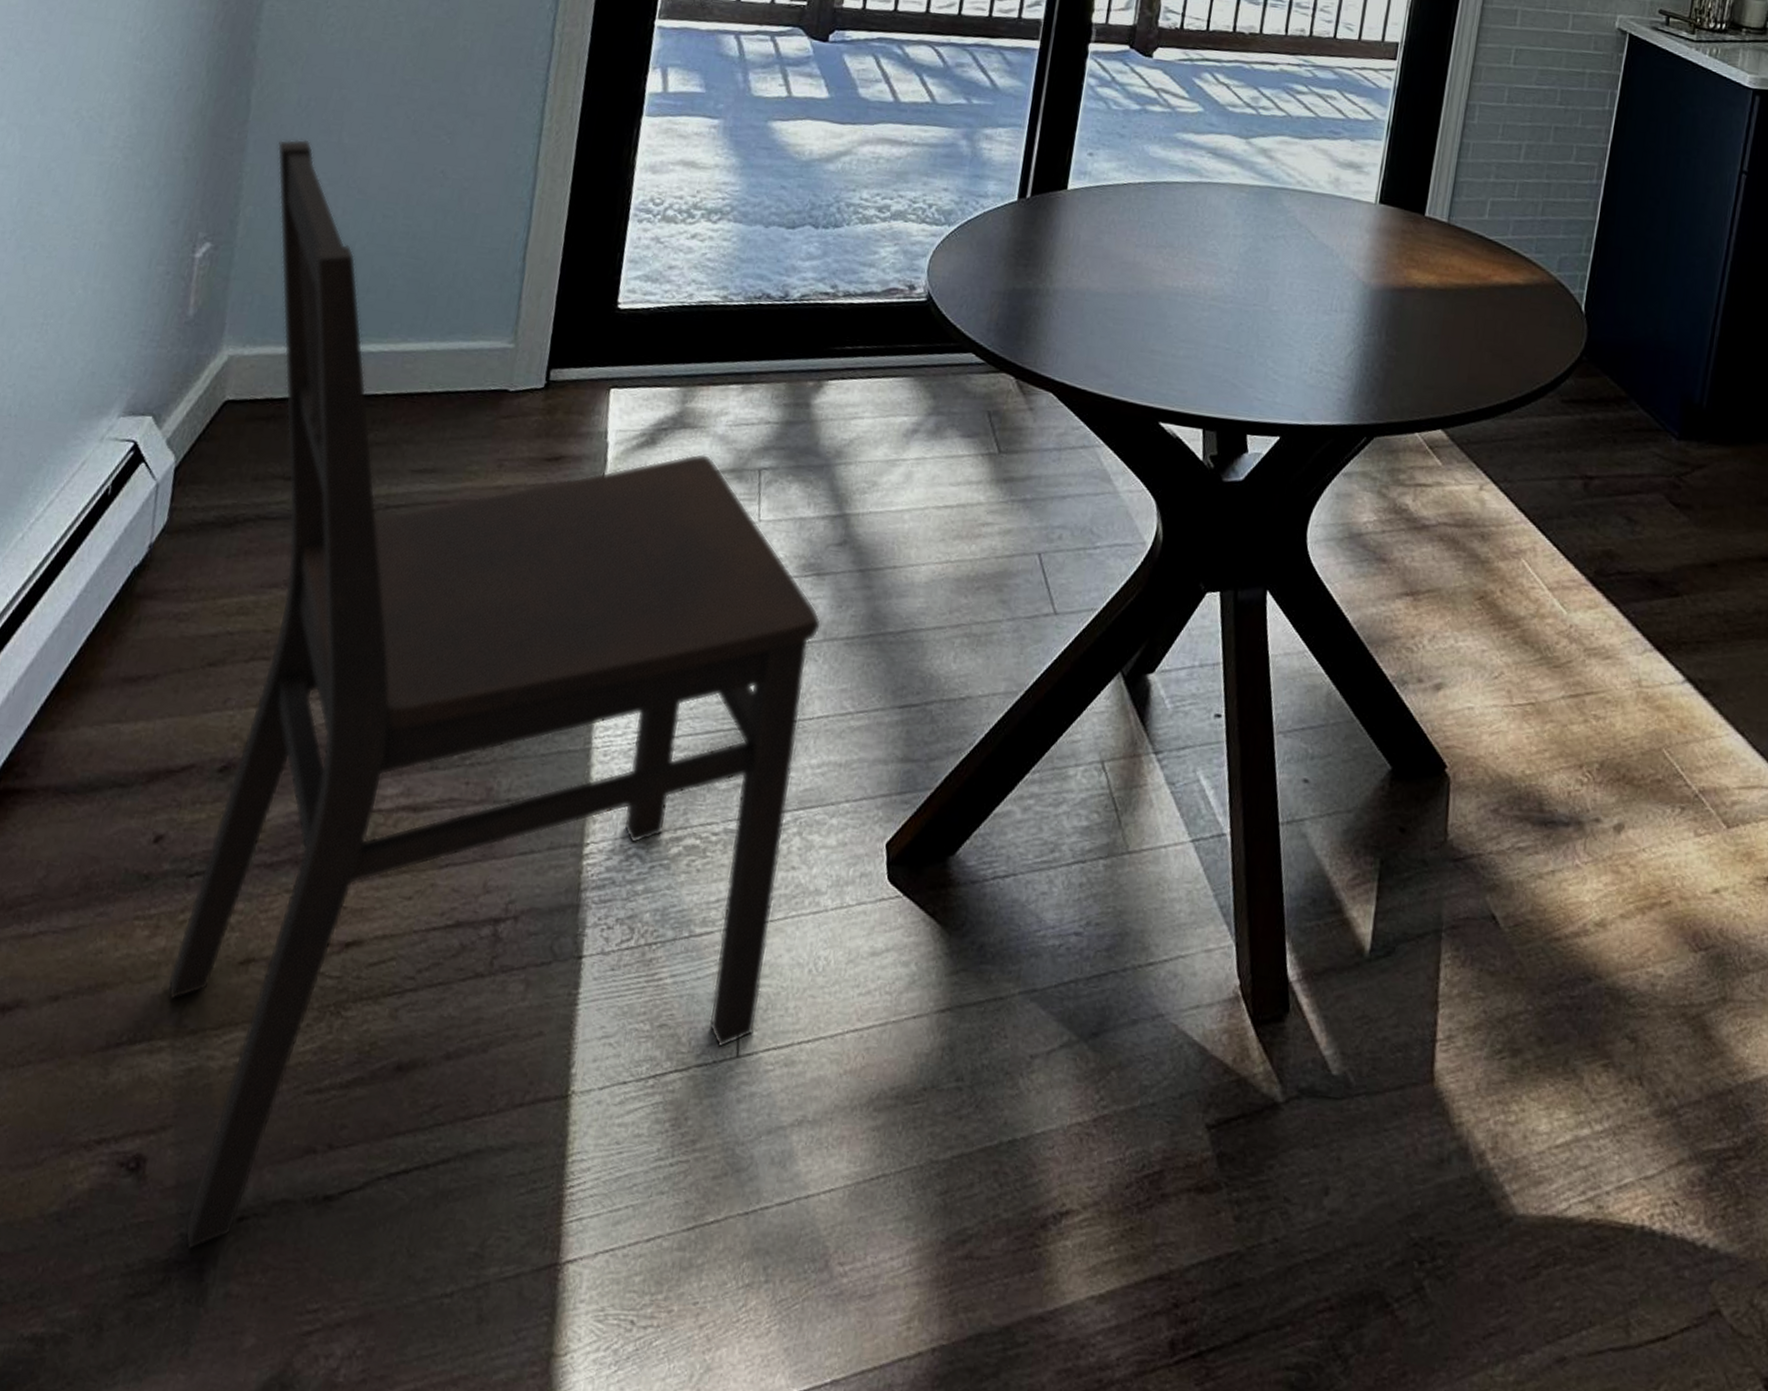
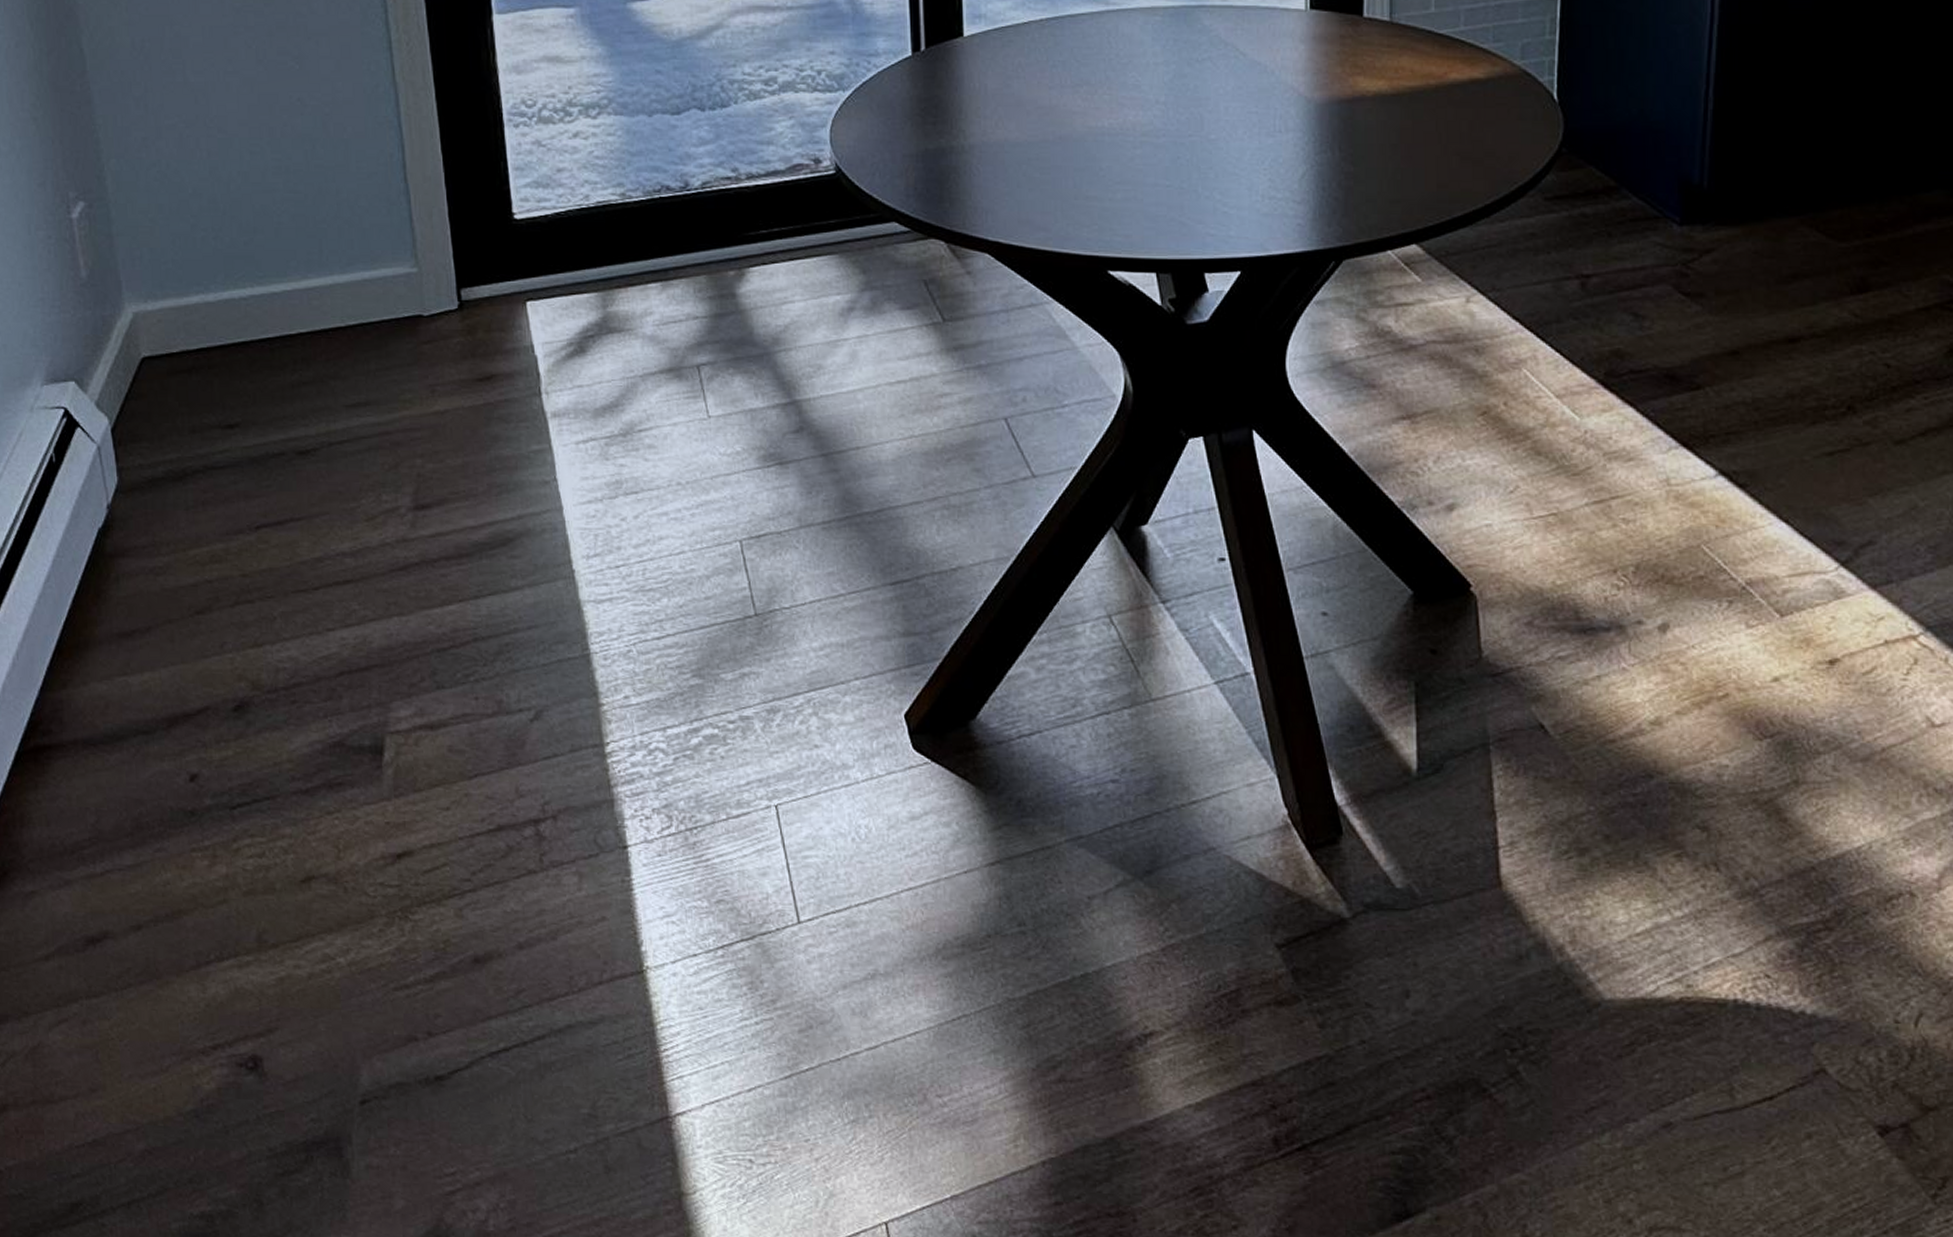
dining chair: present [168,139,822,1250] -> none [124,83,811,1132]

